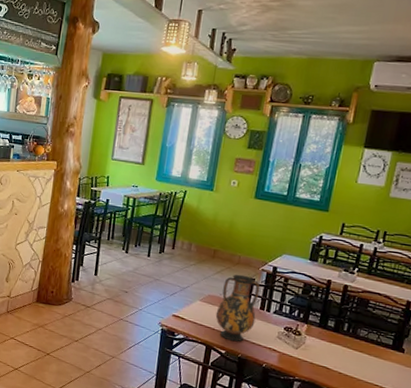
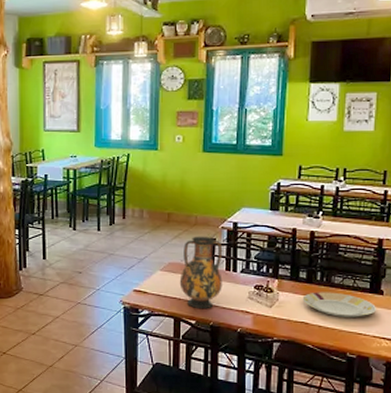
plate: none [327,341,396,370] -> present [302,292,376,317]

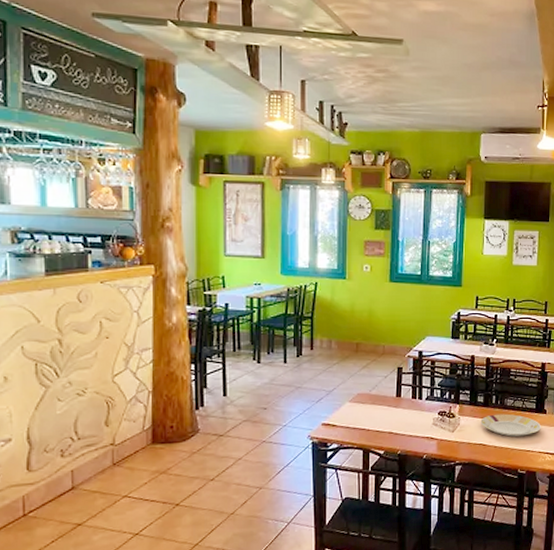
vase: present [179,236,223,309] -> none [368,365,409,439]

